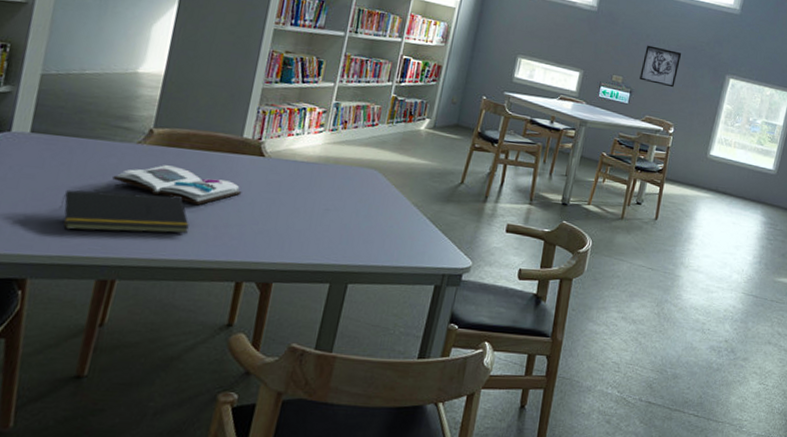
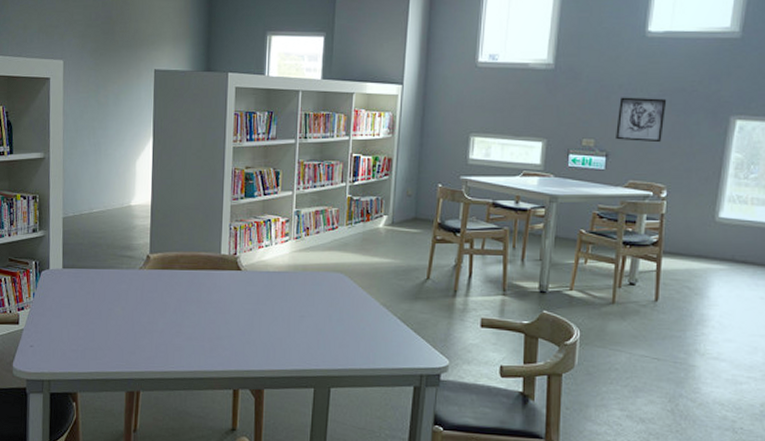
notepad: present [59,189,189,234] -> none [91,313,189,350]
book: present [112,164,242,206] -> none [125,285,227,321]

